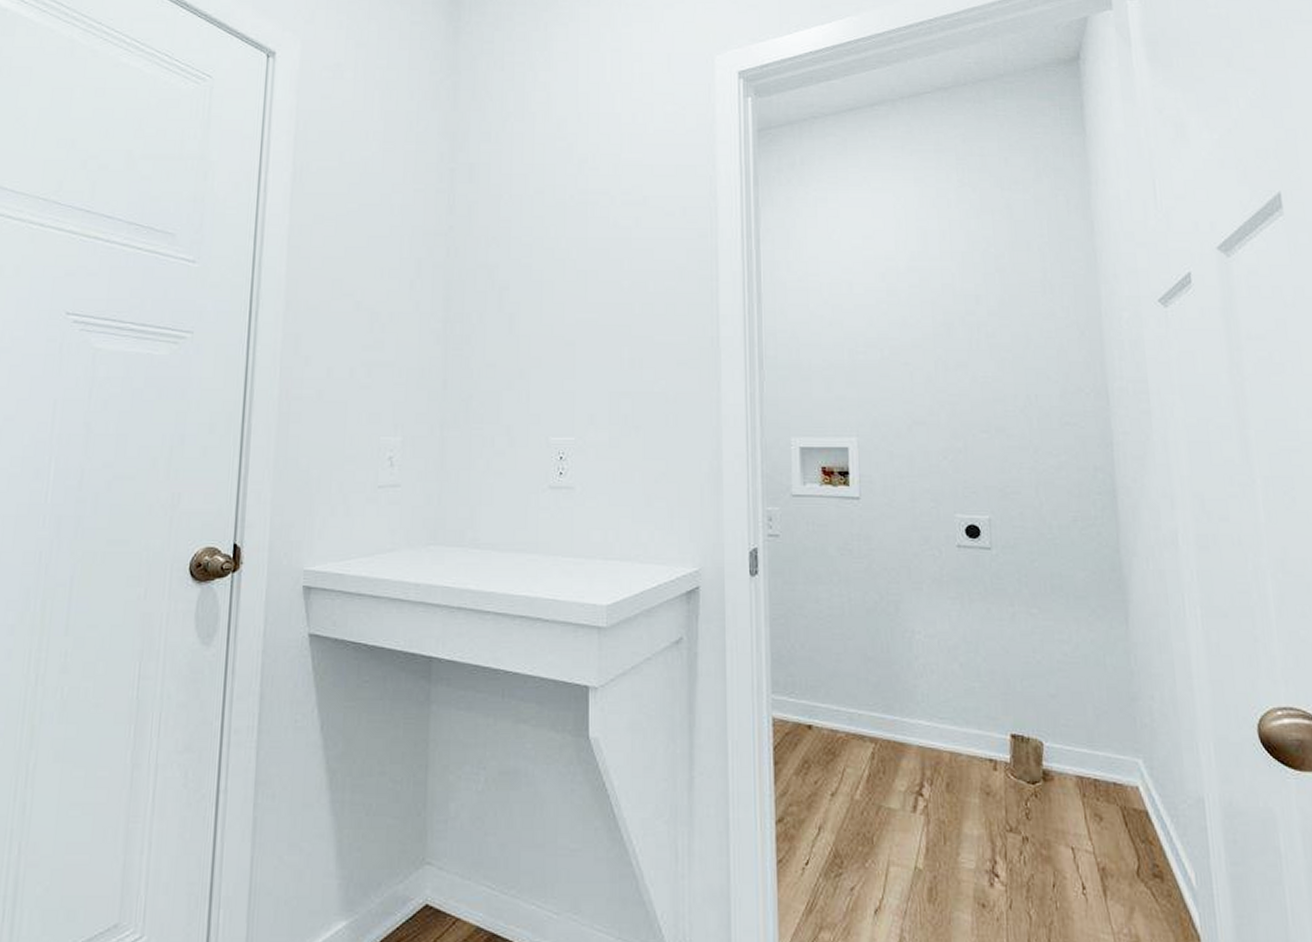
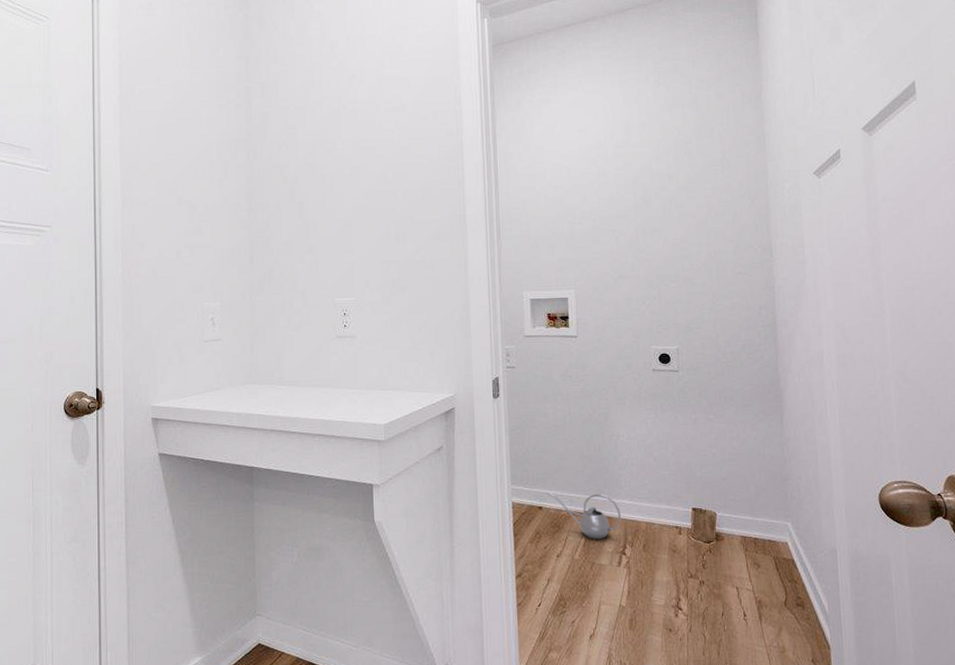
watering can: none [818,706,916,773] -> present [546,492,621,539]

